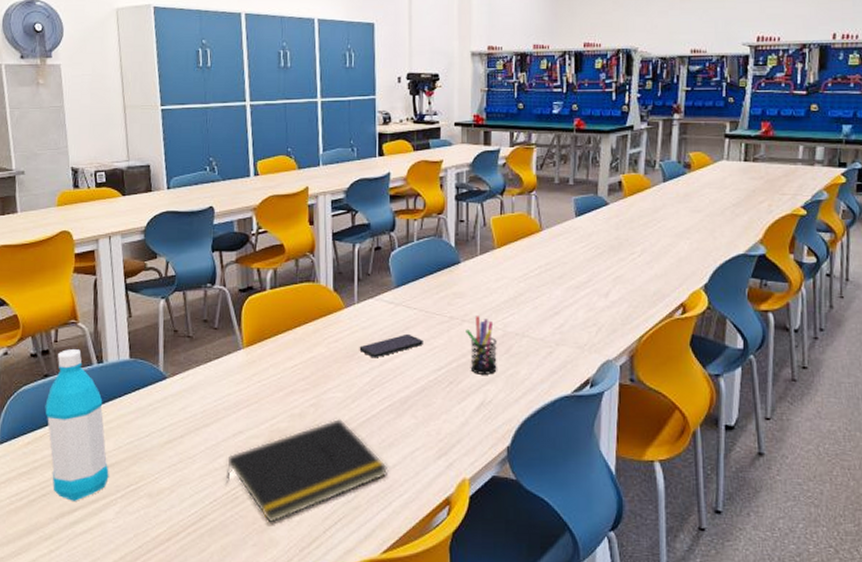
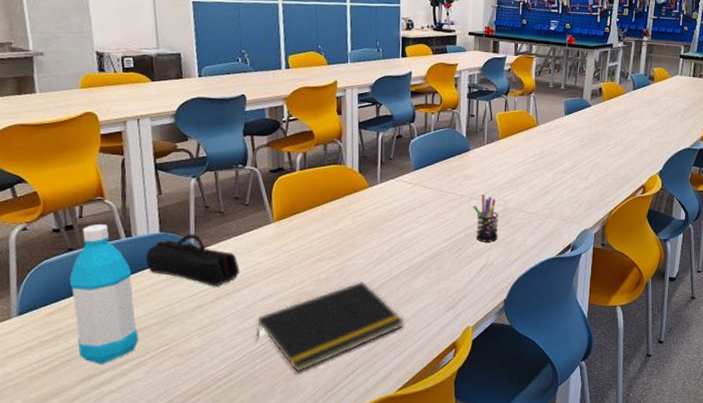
pencil case: none [116,360,209,420] -> present [145,234,240,287]
smartphone: present [359,333,423,358] -> none [381,209,437,230]

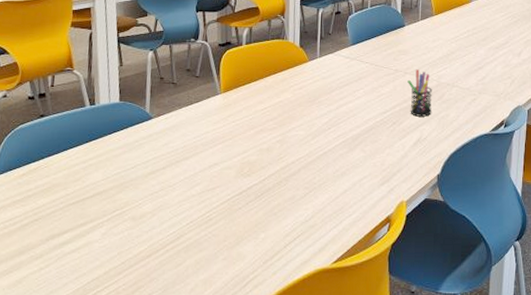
water bottle: present [69,224,139,364] -> none [40,93,97,225]
pencil case: present [145,234,240,287] -> none [106,103,189,154]
notepad: present [257,280,405,372] -> none [202,152,341,241]

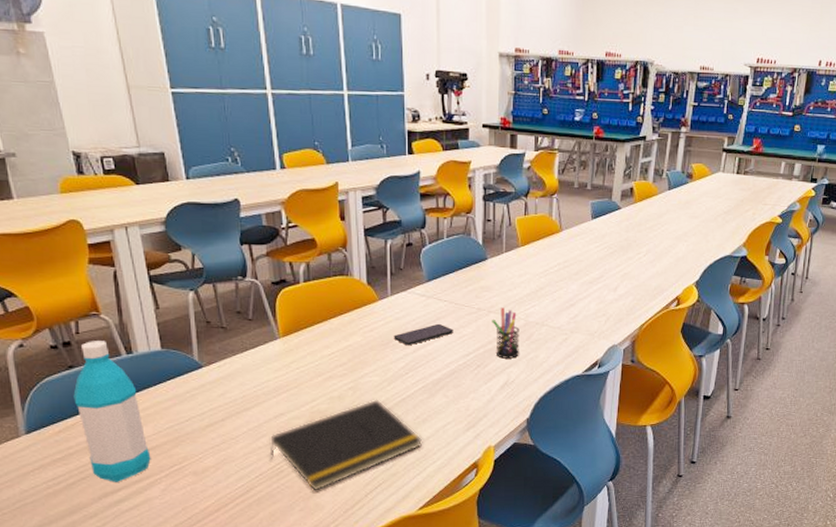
water bottle: none [40,93,97,225] -> present [73,341,151,482]
notepad: none [202,152,341,241] -> present [271,399,423,491]
smartphone: none [319,83,373,103] -> present [393,323,453,346]

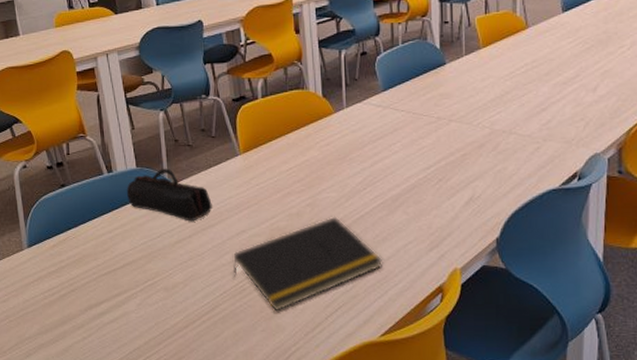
water bottle: present [73,341,151,482] -> none [65,161,128,295]
pencil case: none [149,350,248,405] -> present [126,168,212,222]
smartphone: present [393,323,453,346] -> none [350,135,412,160]
pen holder: present [492,307,519,359] -> none [453,115,485,171]

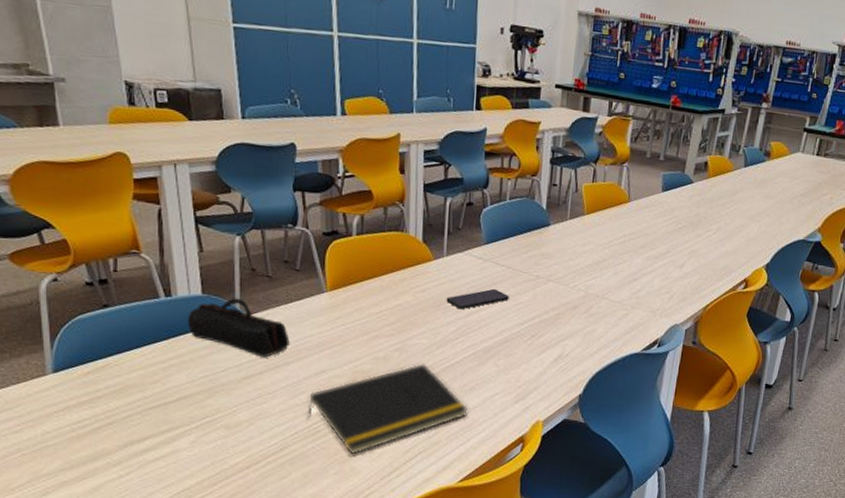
smartphone: none [350,135,412,160] -> present [446,288,509,310]

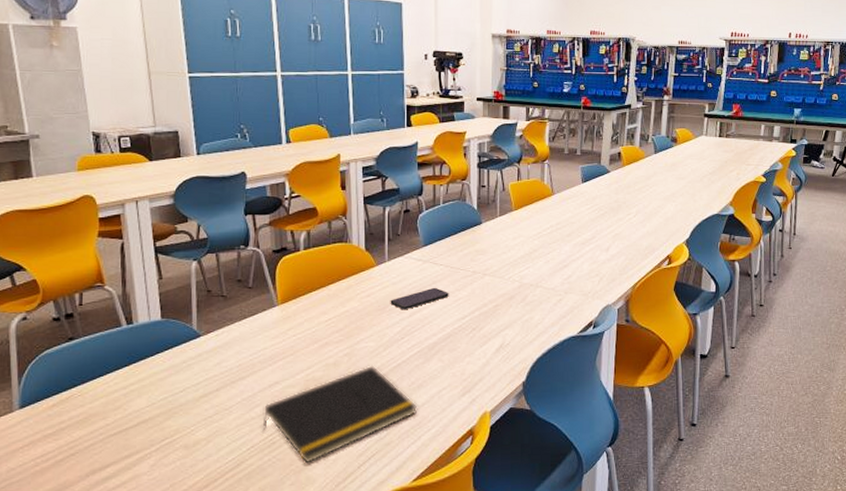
pencil case: present [187,298,290,358] -> none [147,319,244,375]

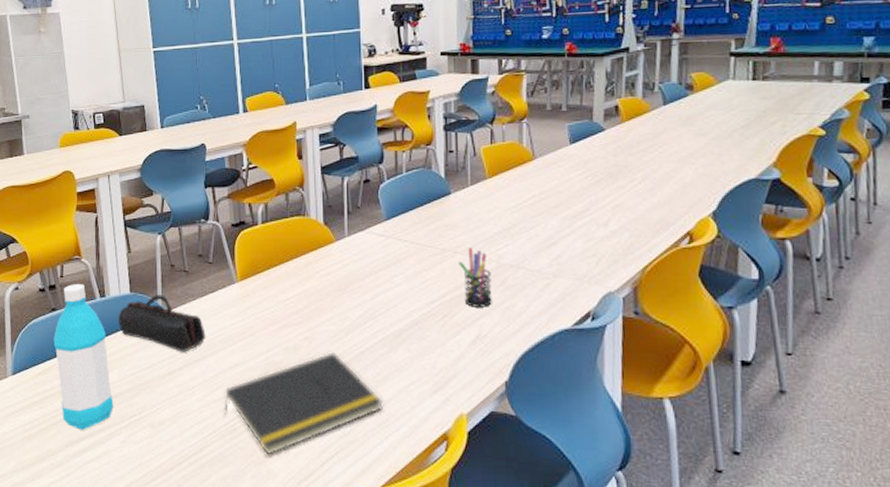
water bottle: none [70,312,143,458] -> present [53,284,114,430]
pencil case: none [147,319,244,375] -> present [118,294,206,353]
smartphone: present [390,287,449,310] -> none [351,266,415,291]
pen holder: none [487,270,514,321] -> present [458,247,492,308]

